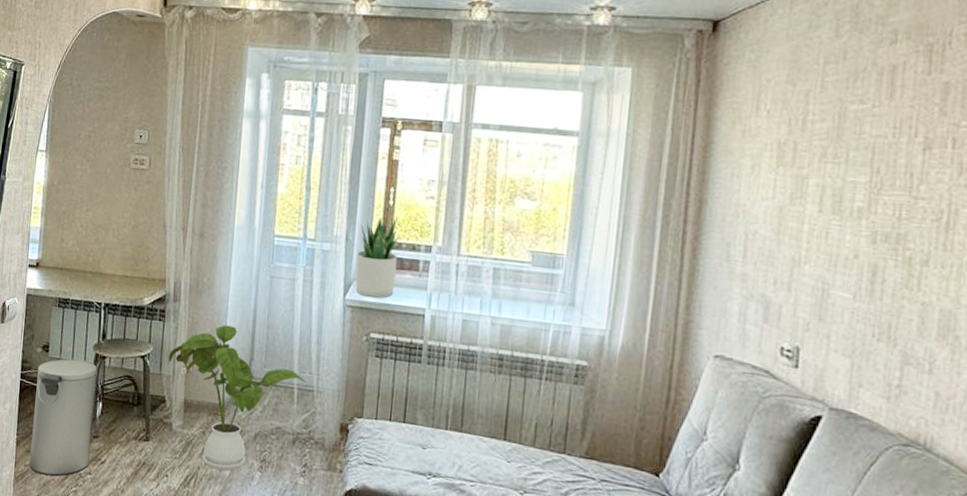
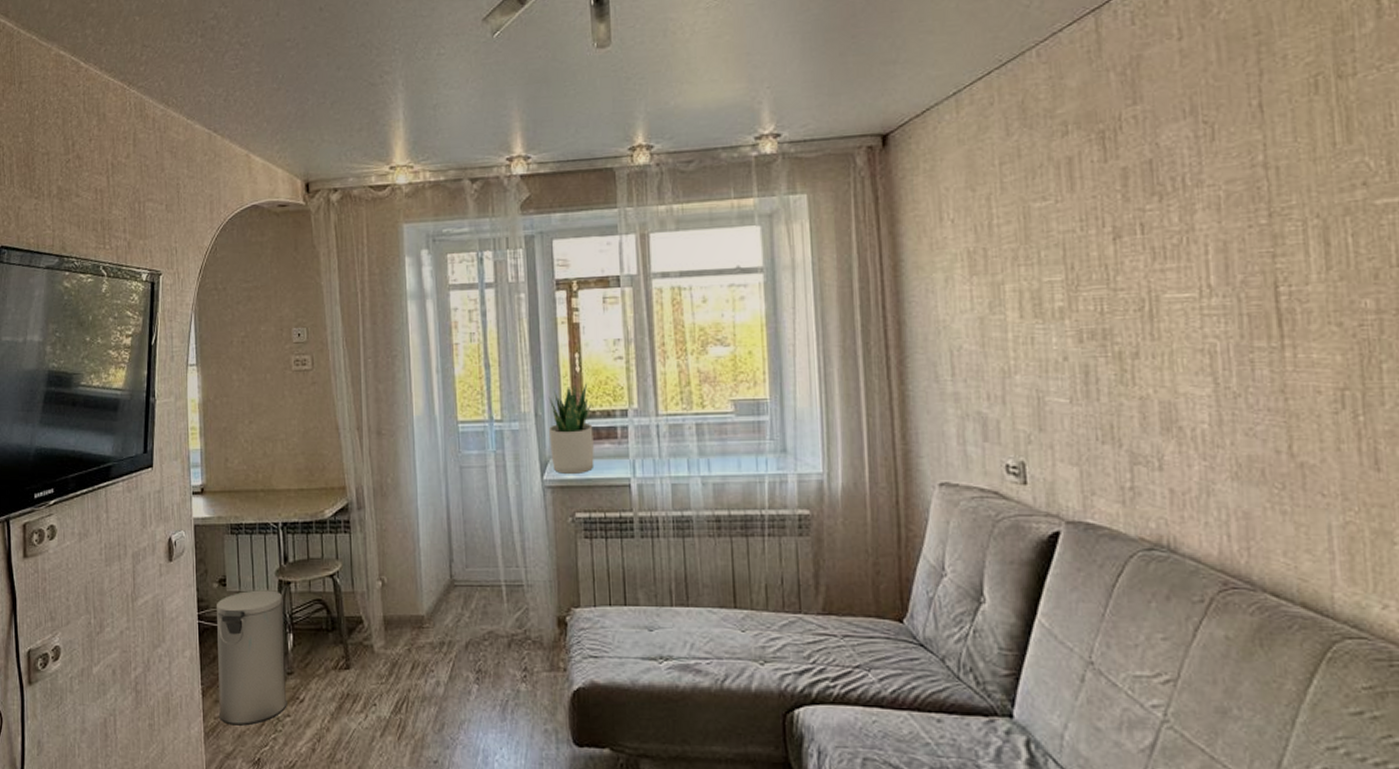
house plant: present [169,325,306,471] -> none [360,527,514,690]

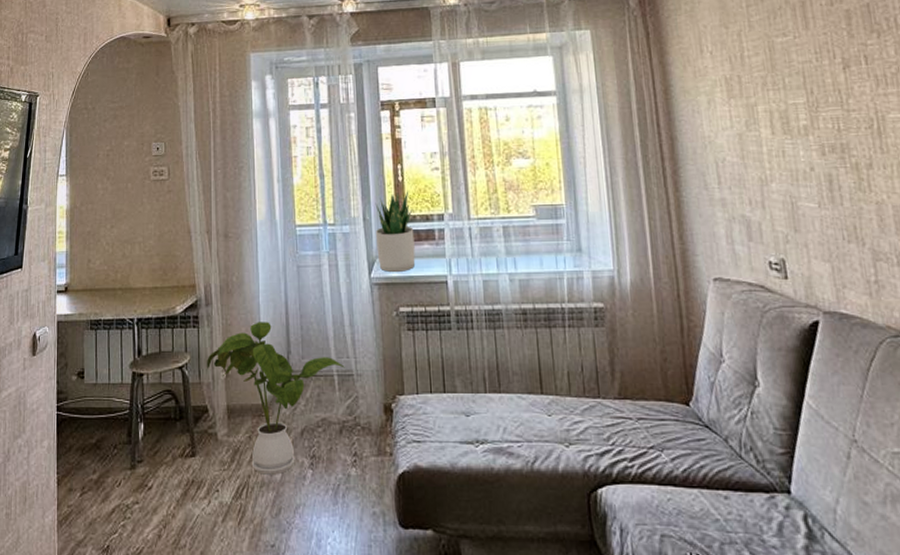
trash bin: present [217,590,287,726] -> none [71,382,136,513]
house plant: none [360,527,514,690] -> present [207,322,345,475]

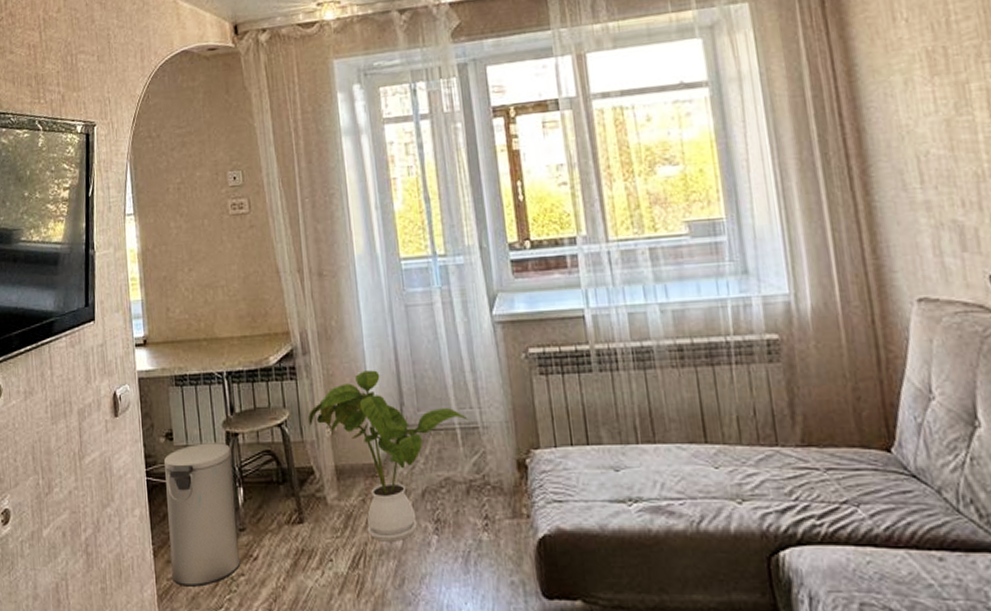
trash bin: none [71,382,136,513] -> present [164,443,241,587]
planter: present [375,191,416,272] -> none [492,212,545,308]

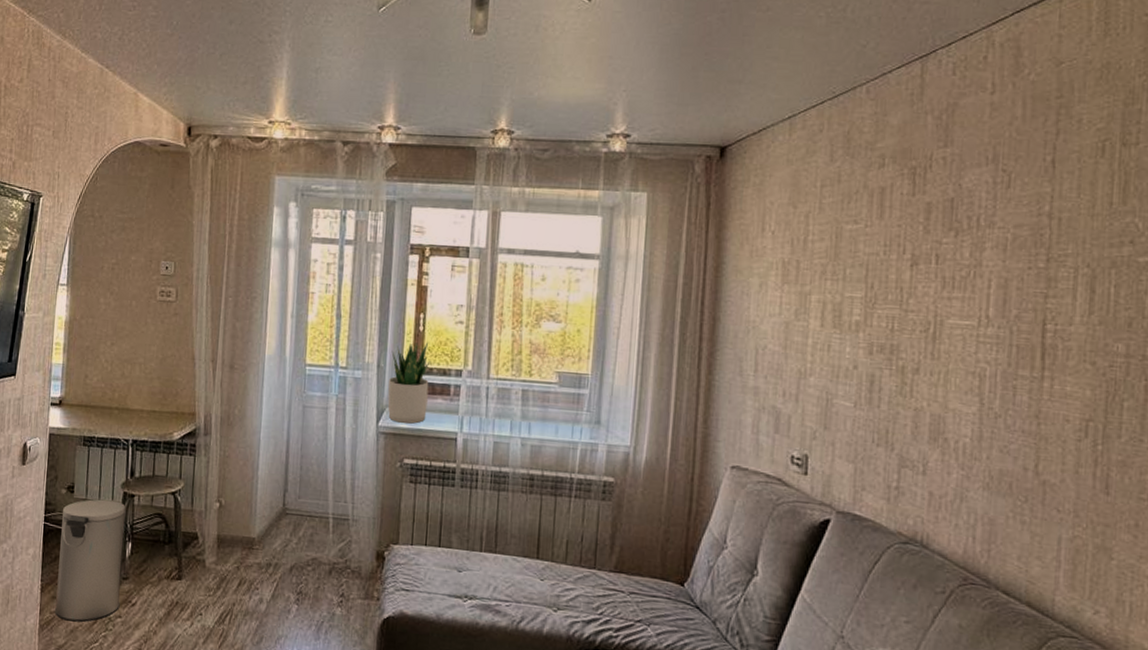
house plant: present [308,370,468,542] -> none [200,457,341,606]
planter: none [492,212,545,308] -> present [387,342,431,424]

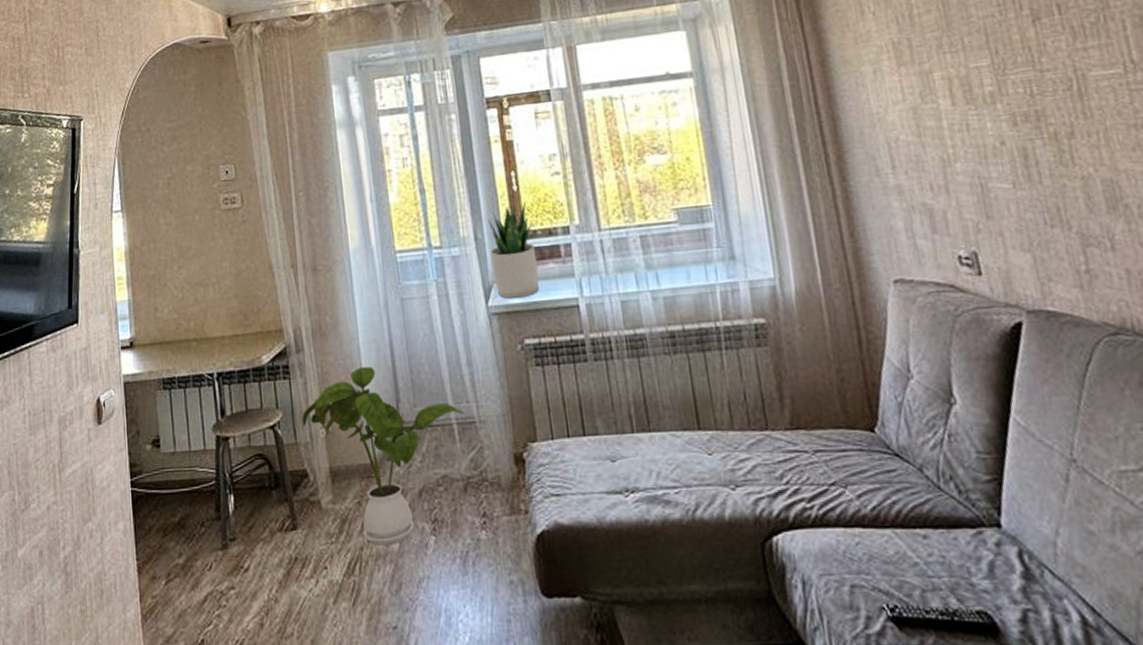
trash bin: present [54,499,126,622] -> none [151,448,231,604]
house plant: none [200,457,341,606] -> present [302,366,465,546]

